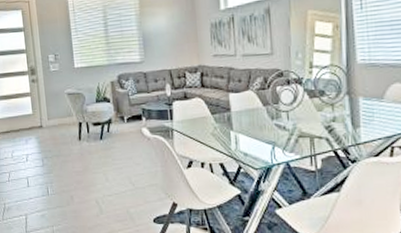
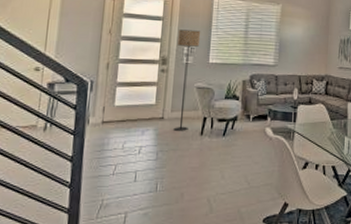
floor lamp: none [40,36,66,139] -> present [173,29,201,132]

